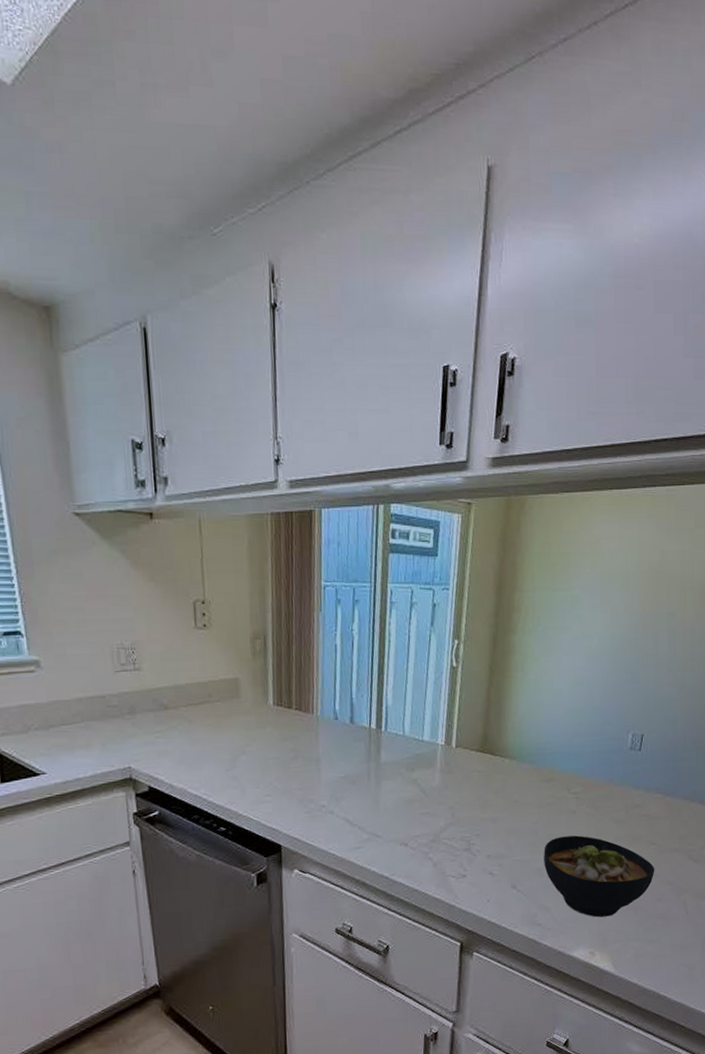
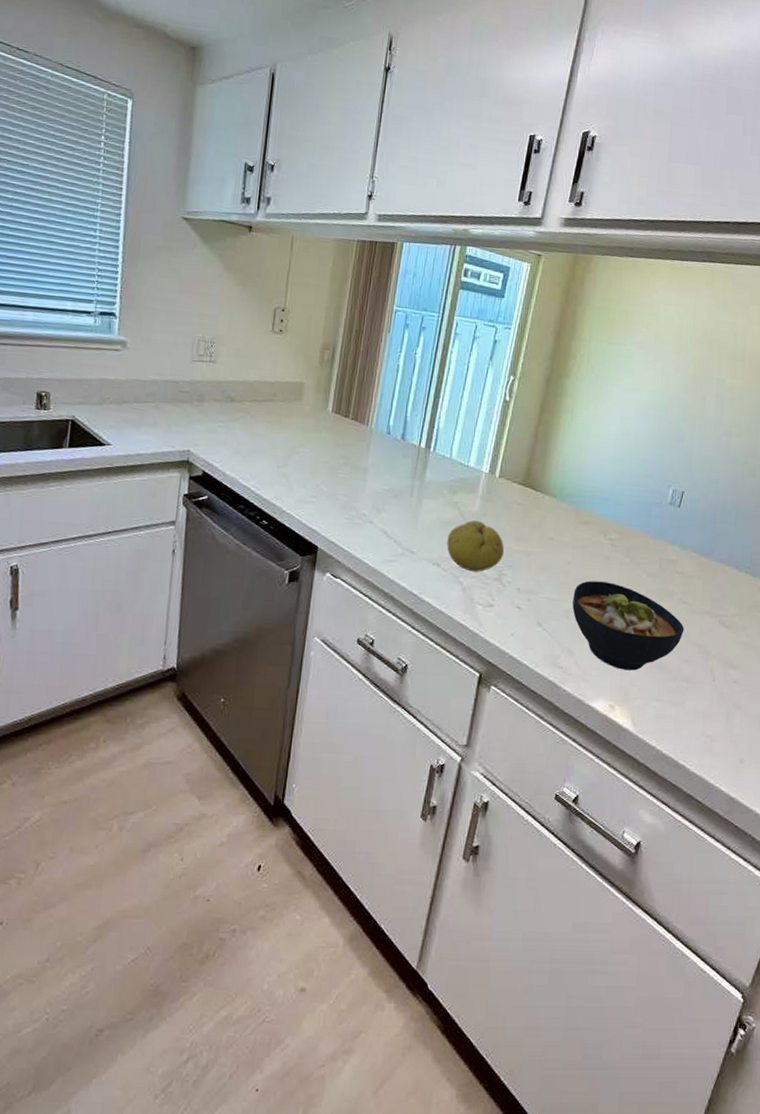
fruit: none [411,794,470,846] -> present [446,520,504,572]

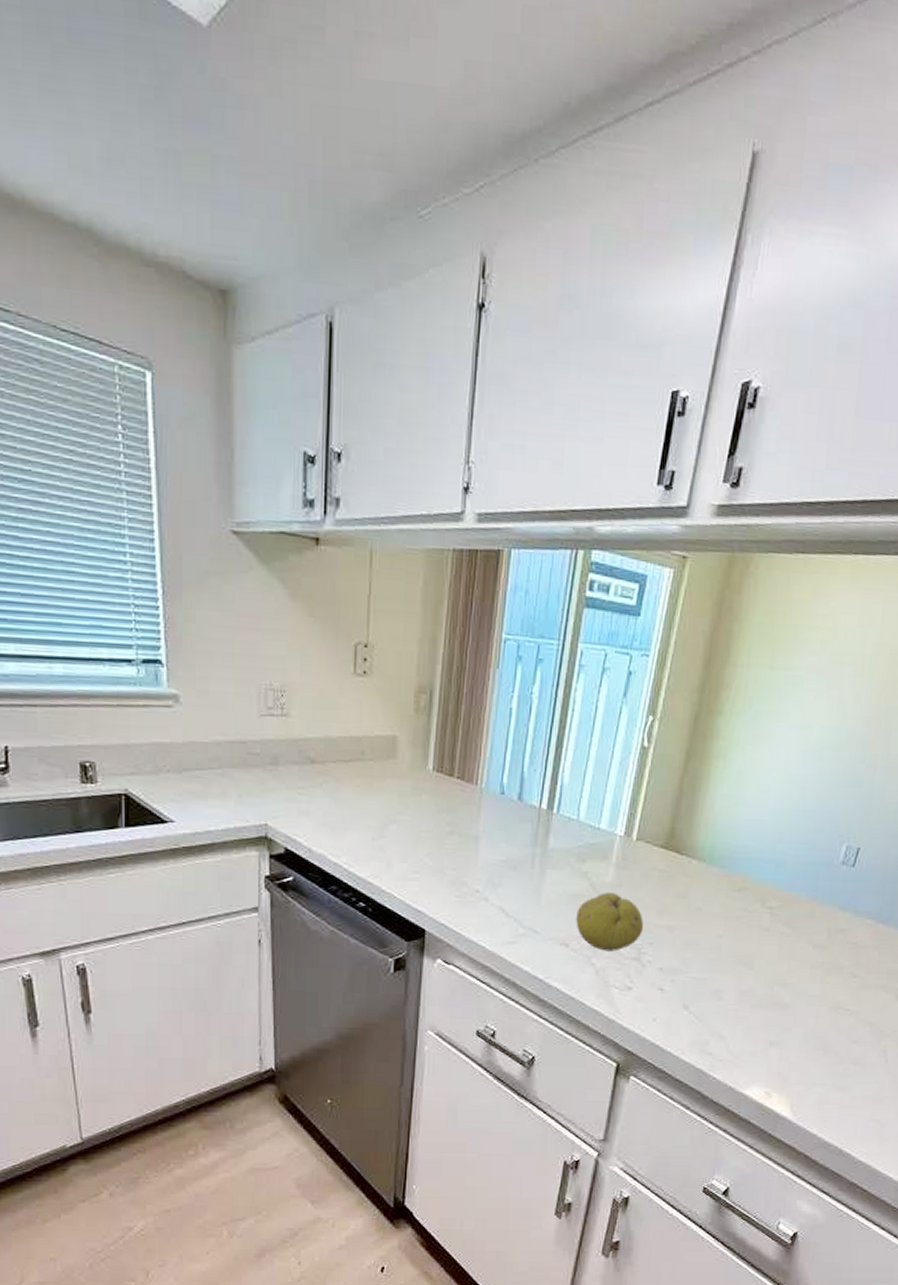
bowl: present [572,580,684,671] -> none [724,956,855,1054]

